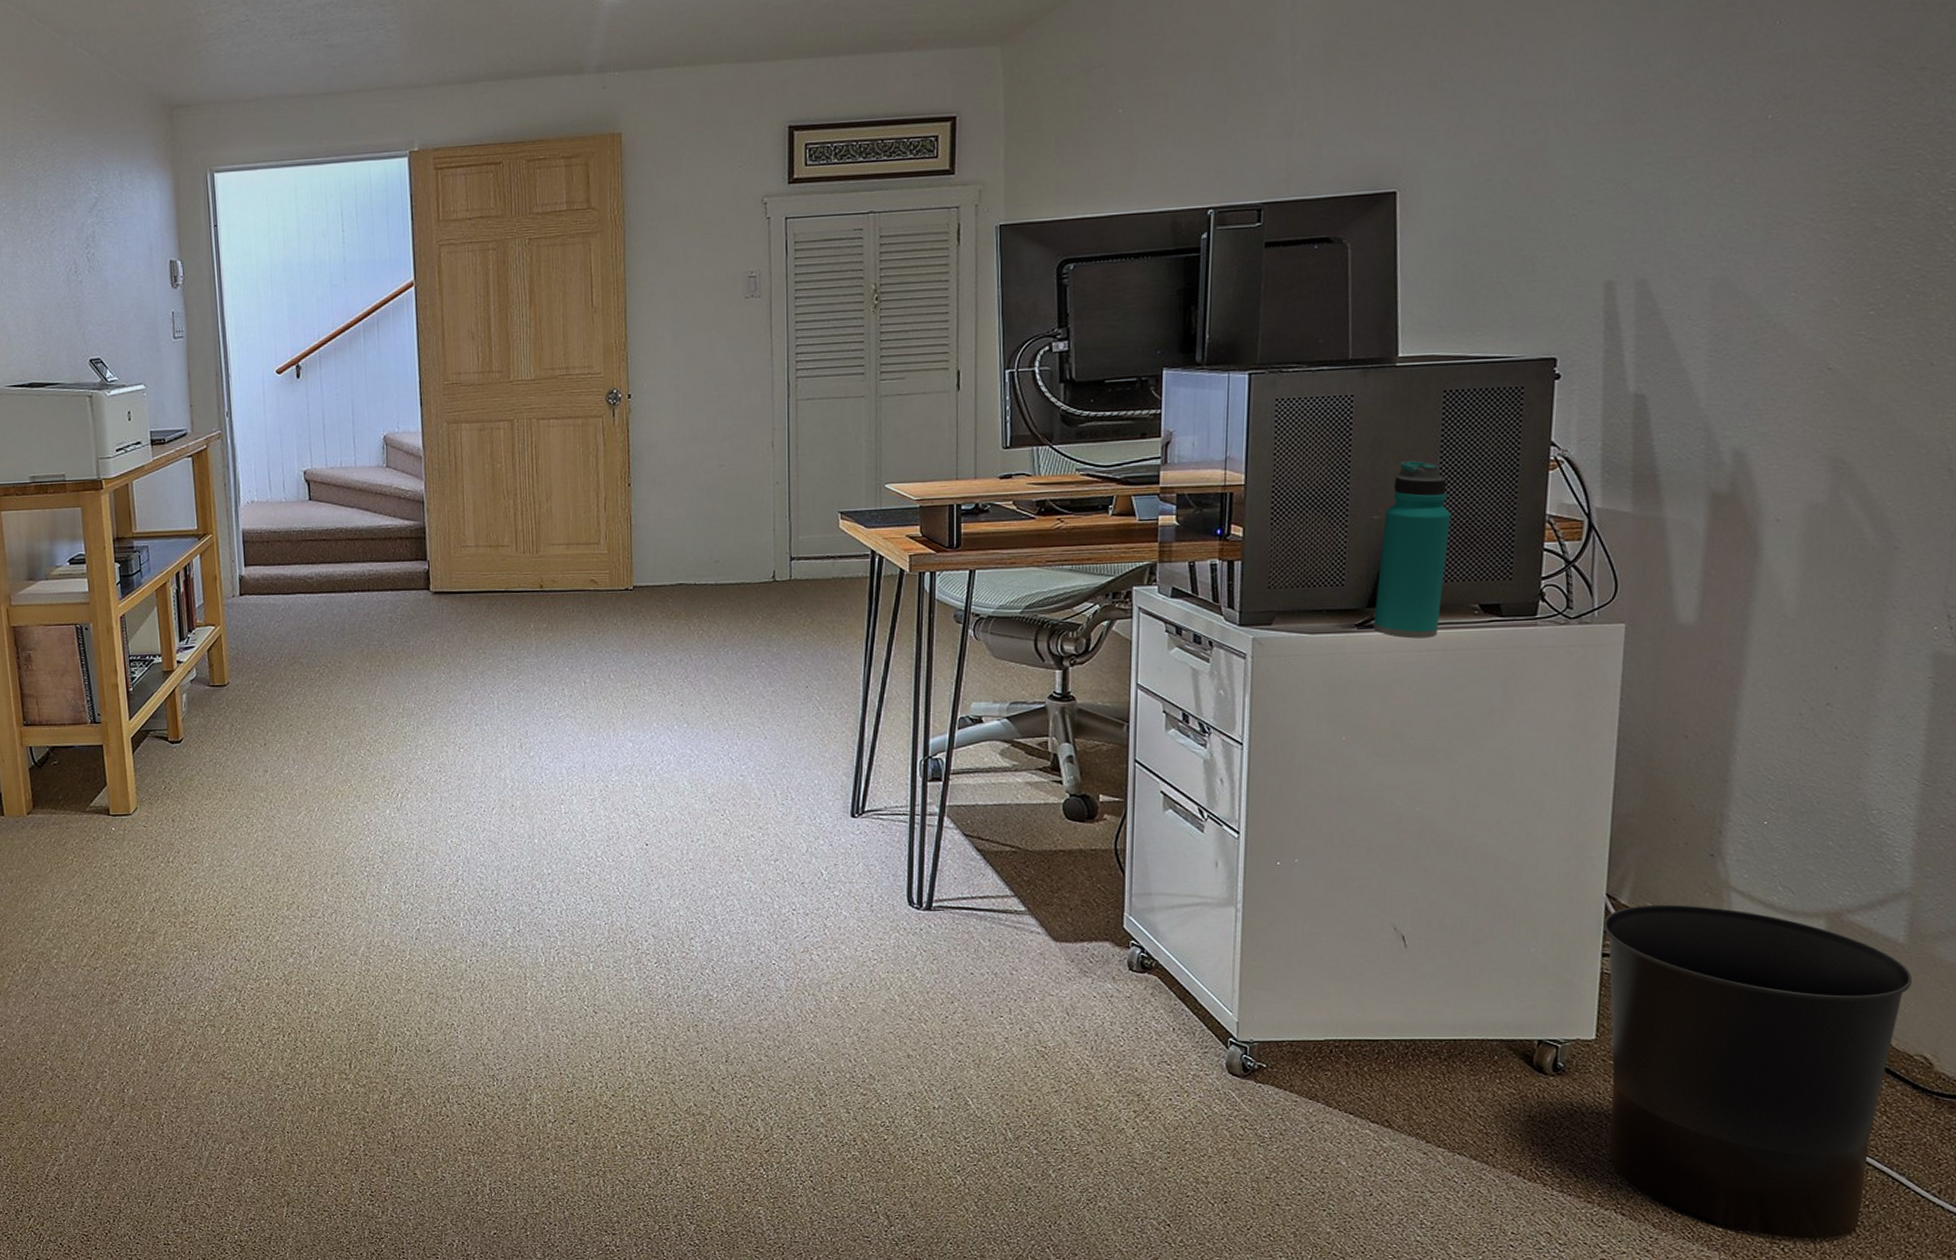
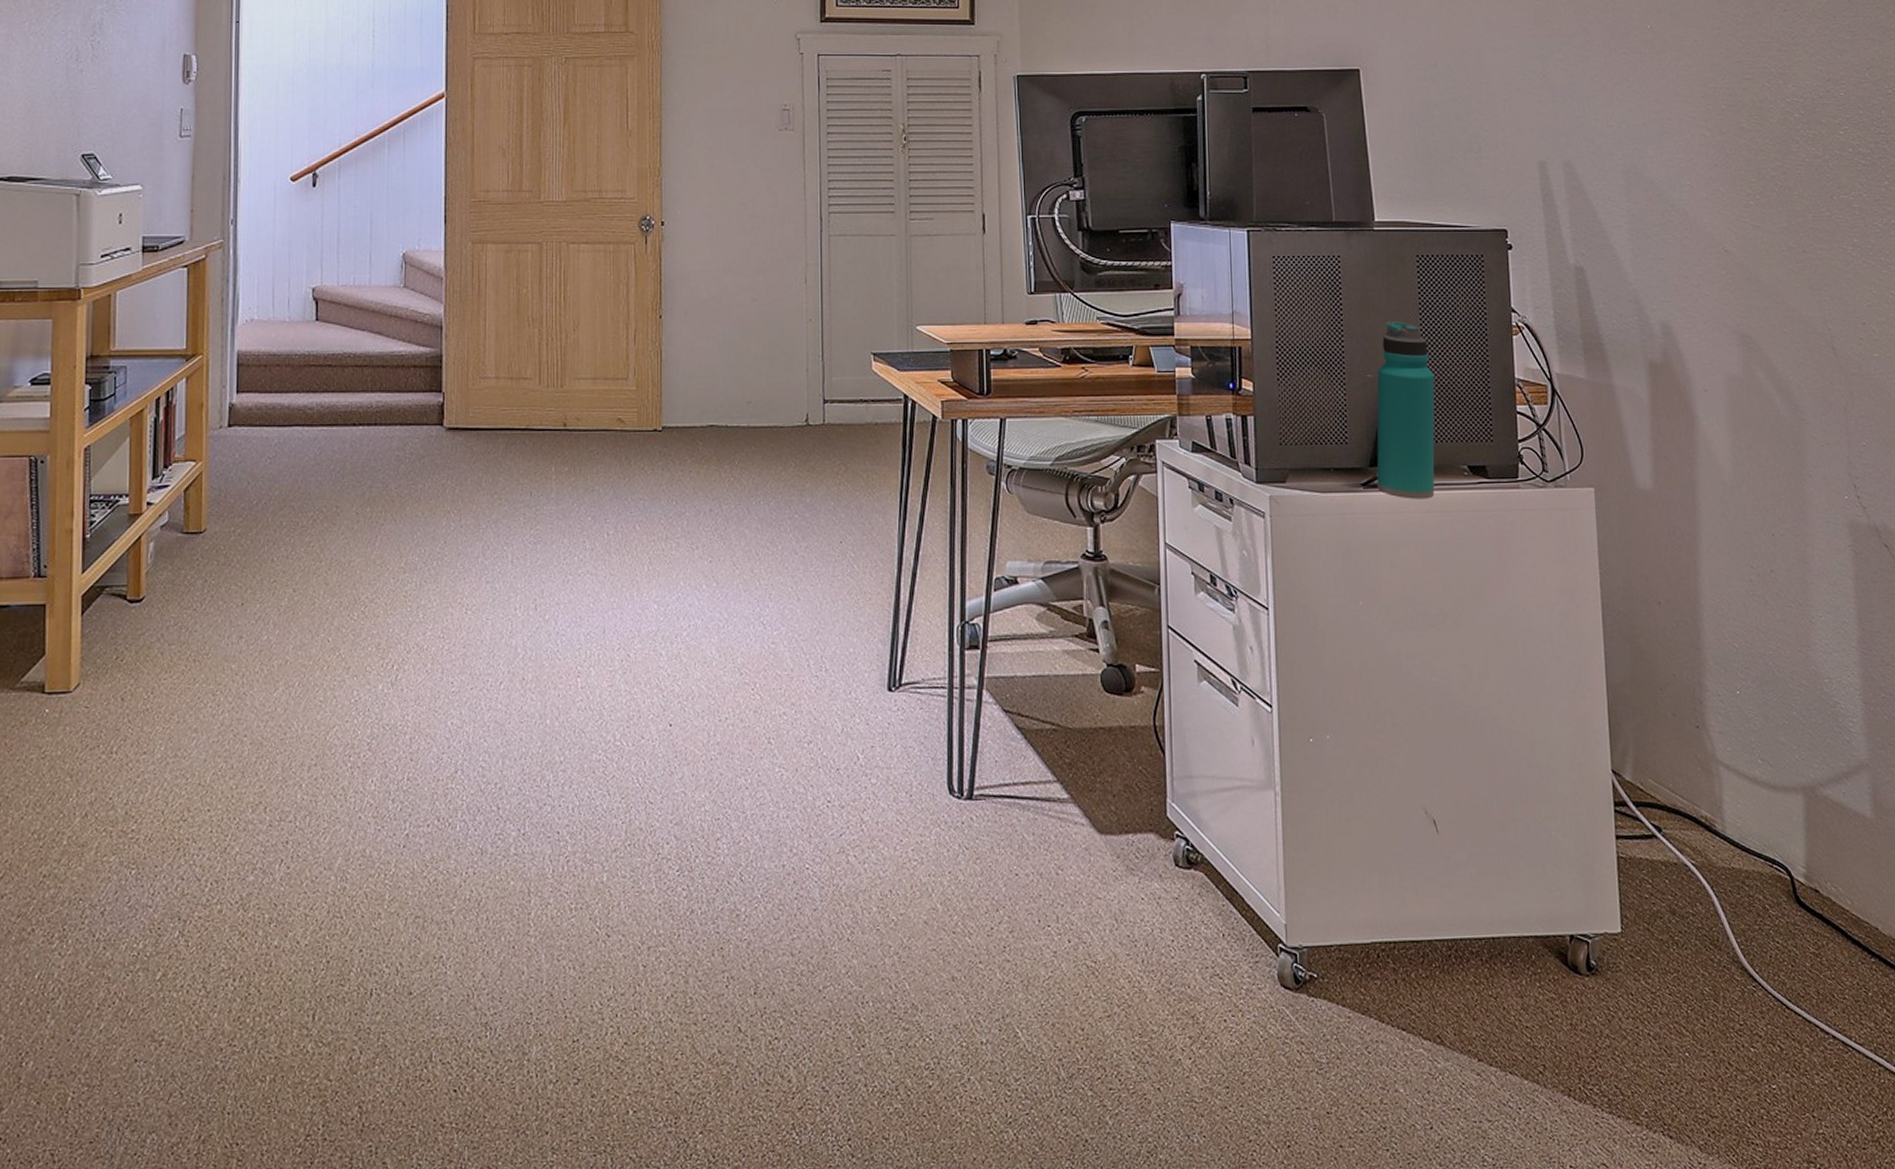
waste bin: present [1603,904,1913,1239] -> none [1613,780,1885,1156]

